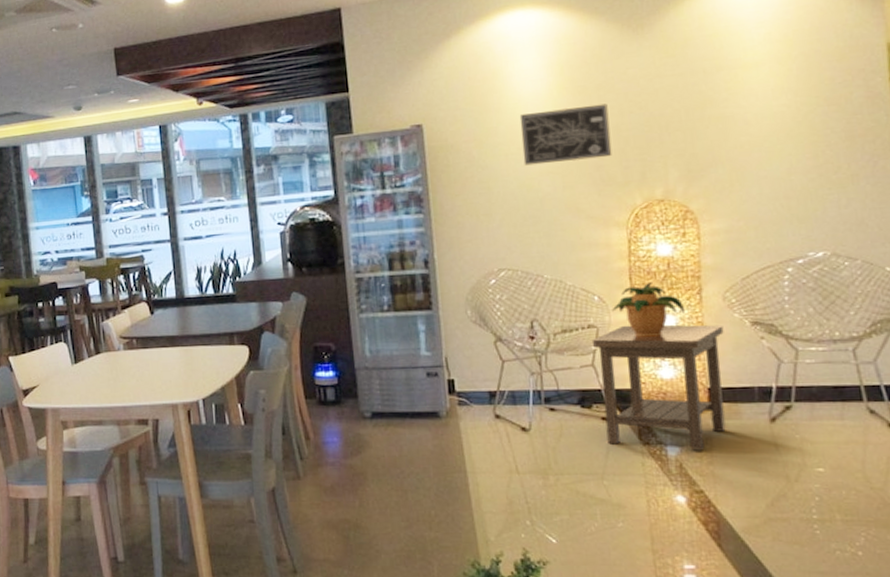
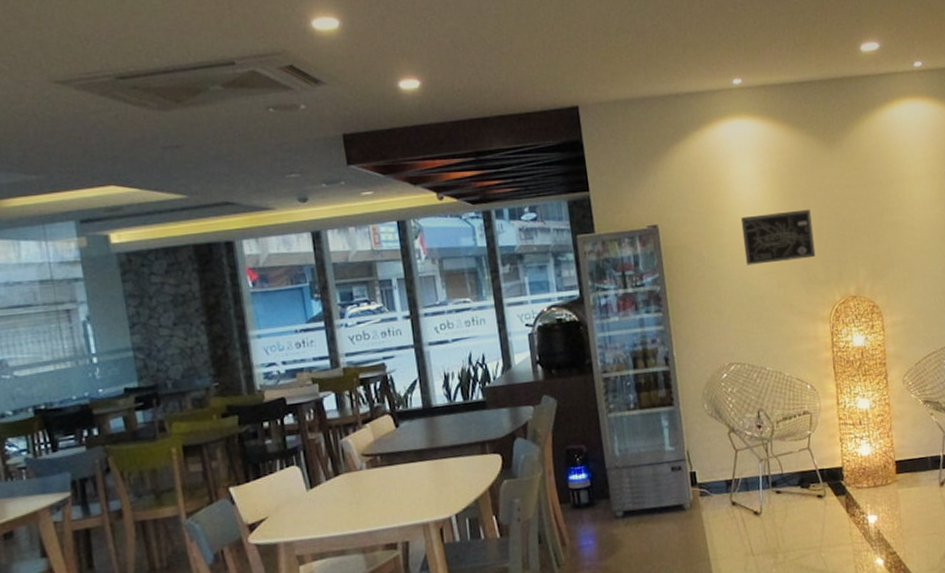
side table: present [593,324,726,451] -> none [808,405,910,519]
potted plant: present [612,281,686,337] -> none [821,369,877,420]

